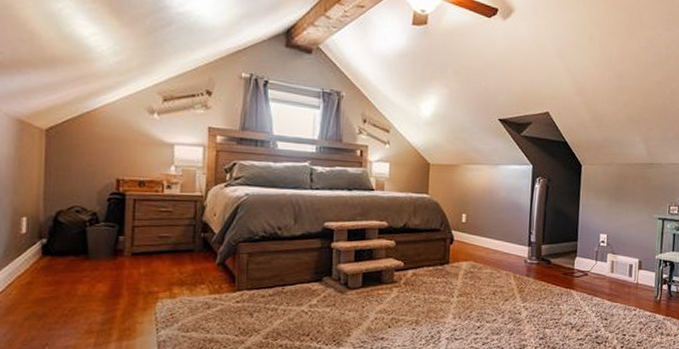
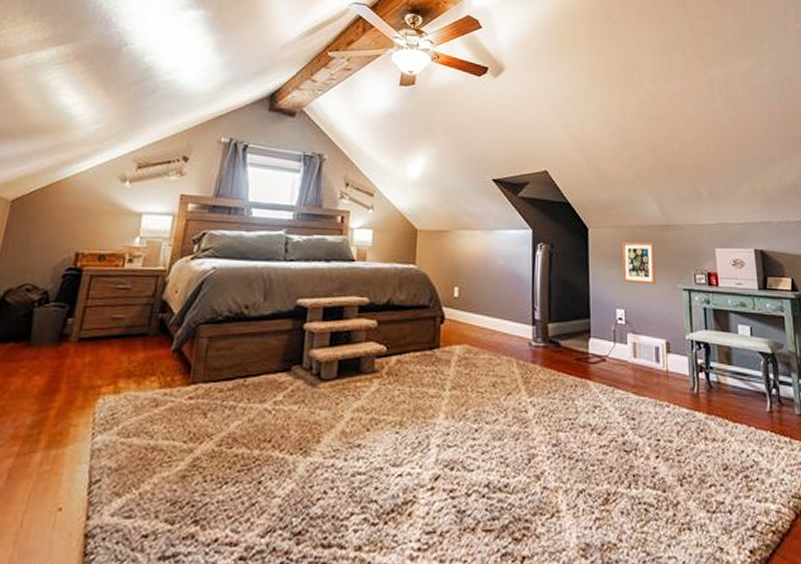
picture frame: none [608,177,638,214] -> present [622,241,656,285]

